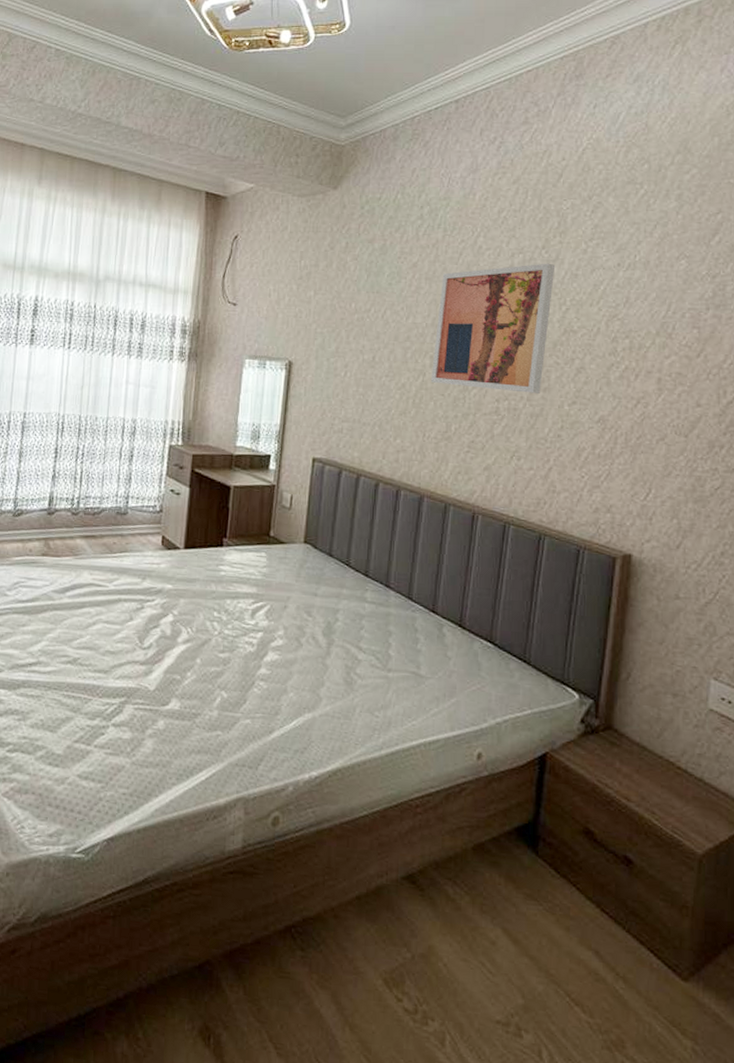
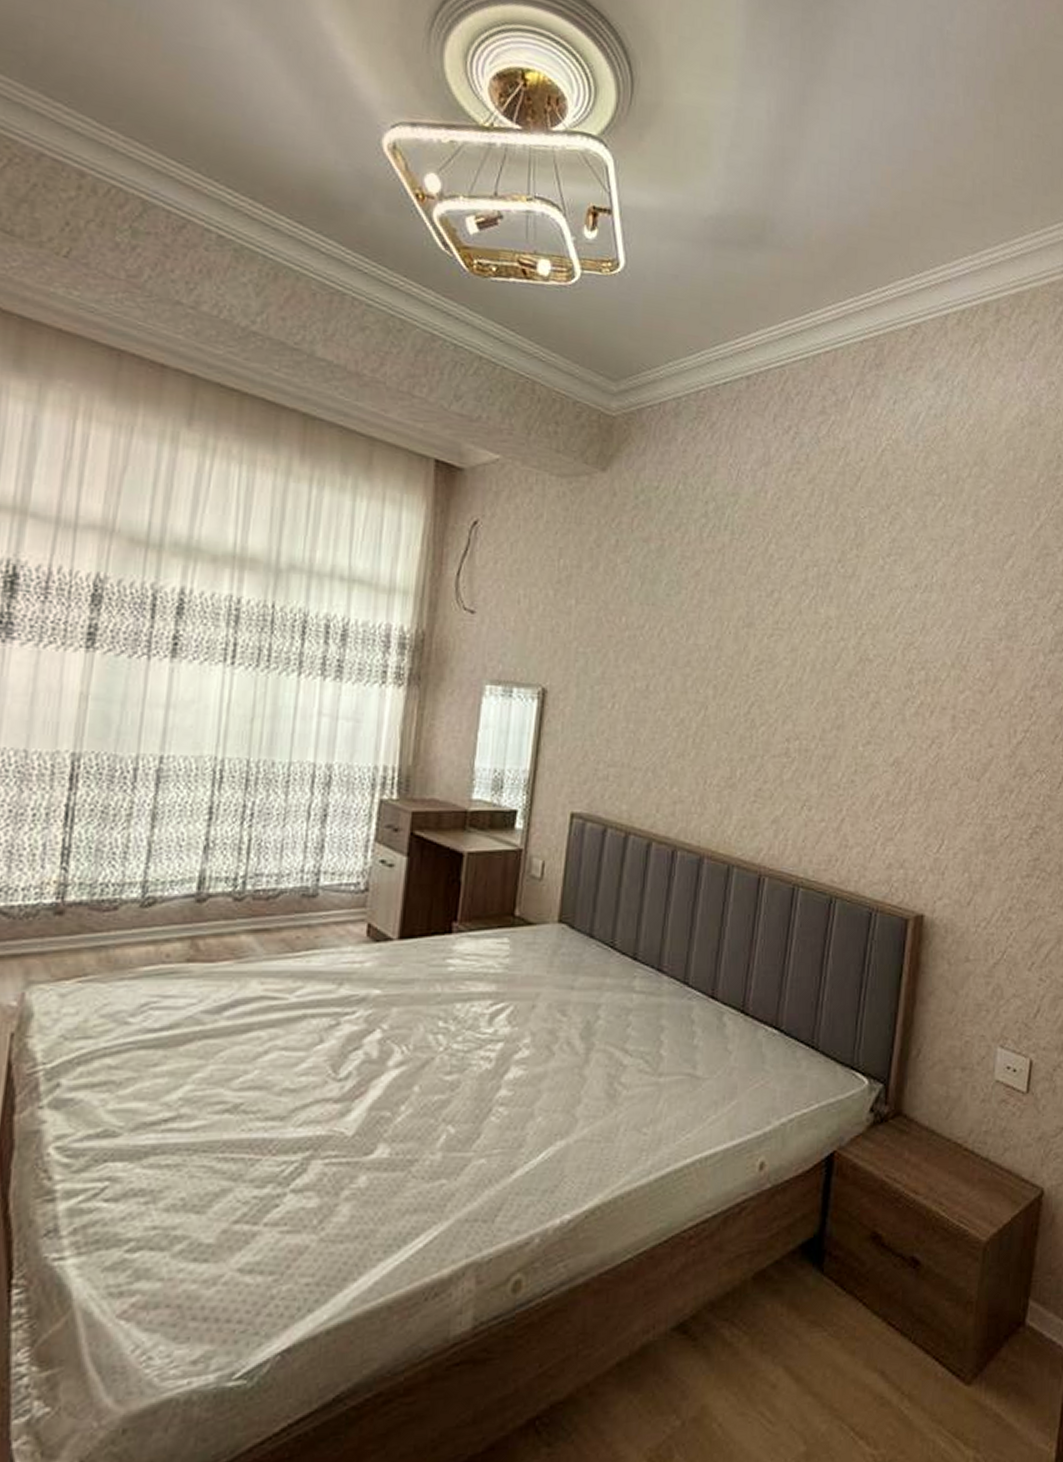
wall art: present [430,263,556,393] -> none [713,579,852,732]

